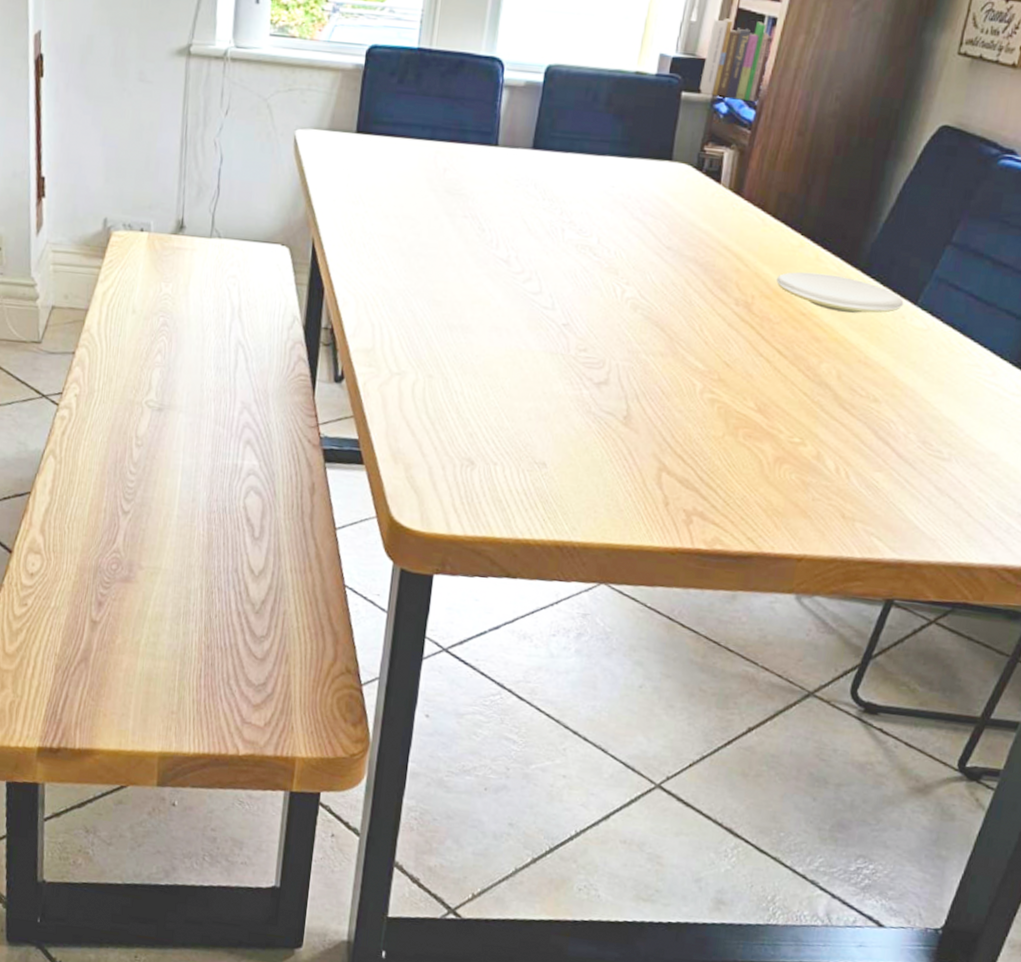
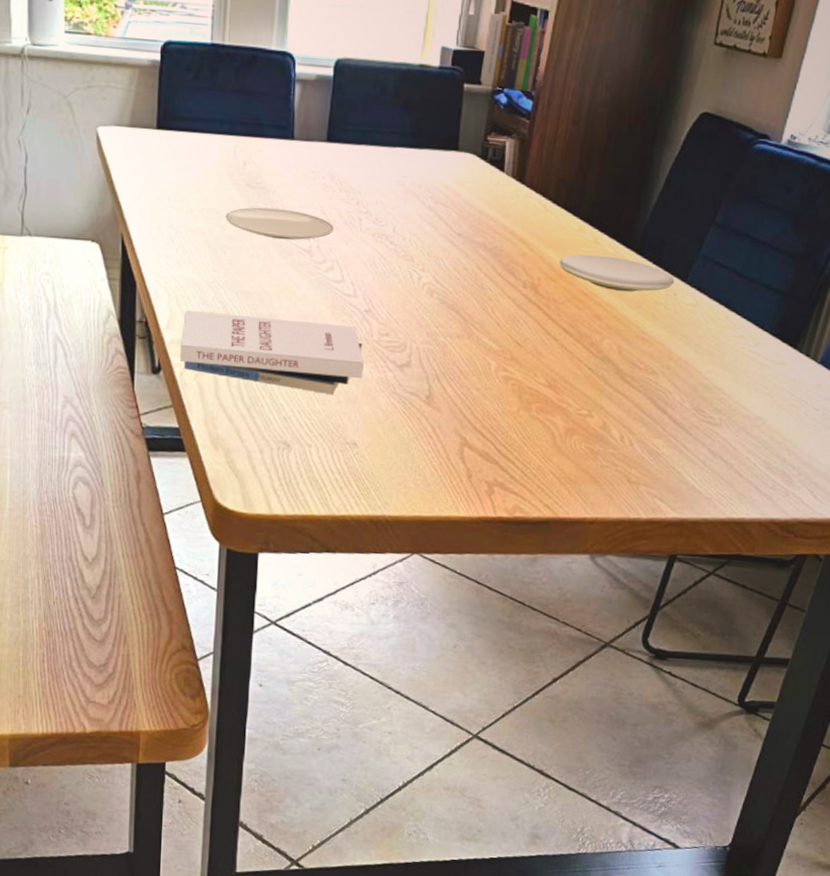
books: none [364,317,559,411] -> present [180,309,364,394]
plate: none [421,214,535,249] -> present [225,207,335,240]

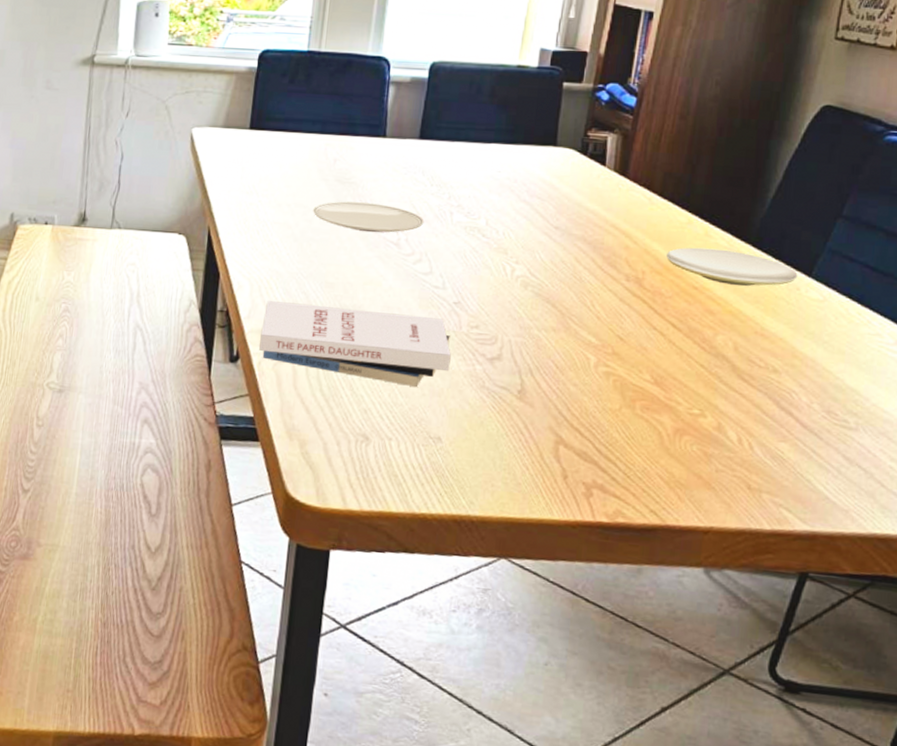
books: present [480,11,546,92] -> none [580,14,651,89]

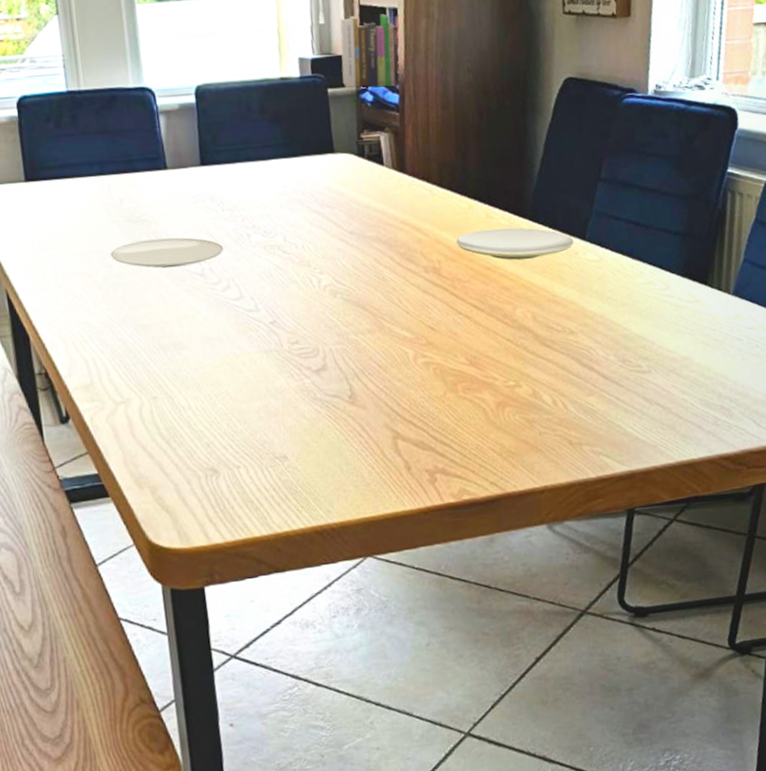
books: present [259,300,451,387] -> none [84,340,280,414]
books: none [580,14,651,89] -> present [339,14,400,88]

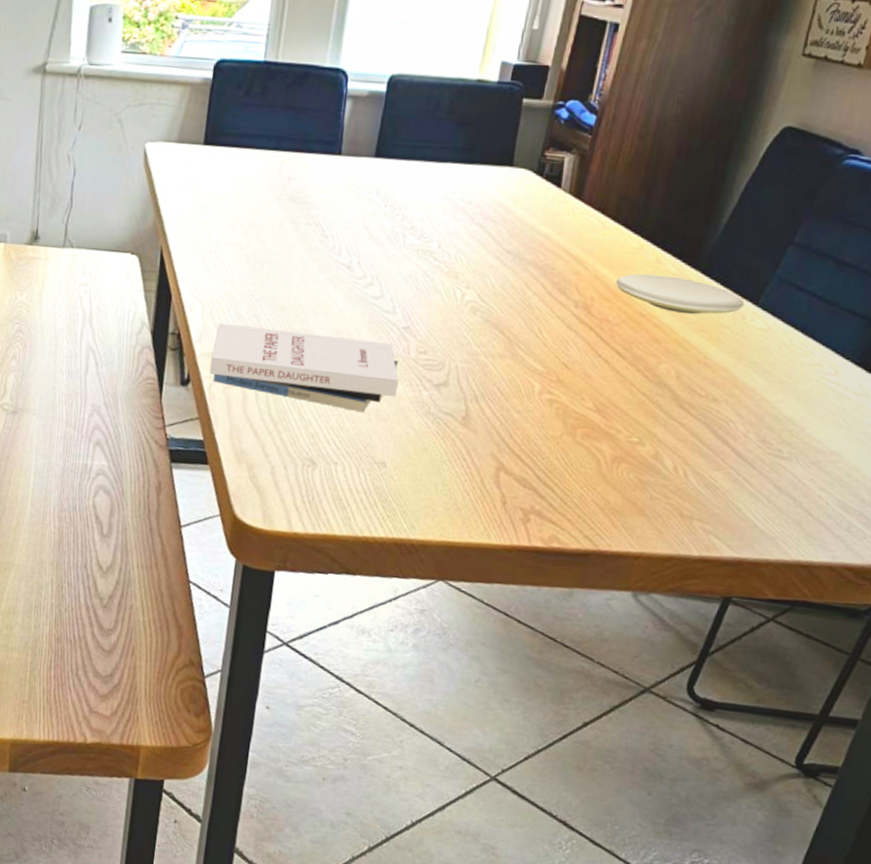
books: none [84,340,280,414] -> present [210,322,399,412]
plate: present [110,237,224,268] -> none [266,221,377,255]
books: present [339,14,400,88] -> none [540,25,615,107]

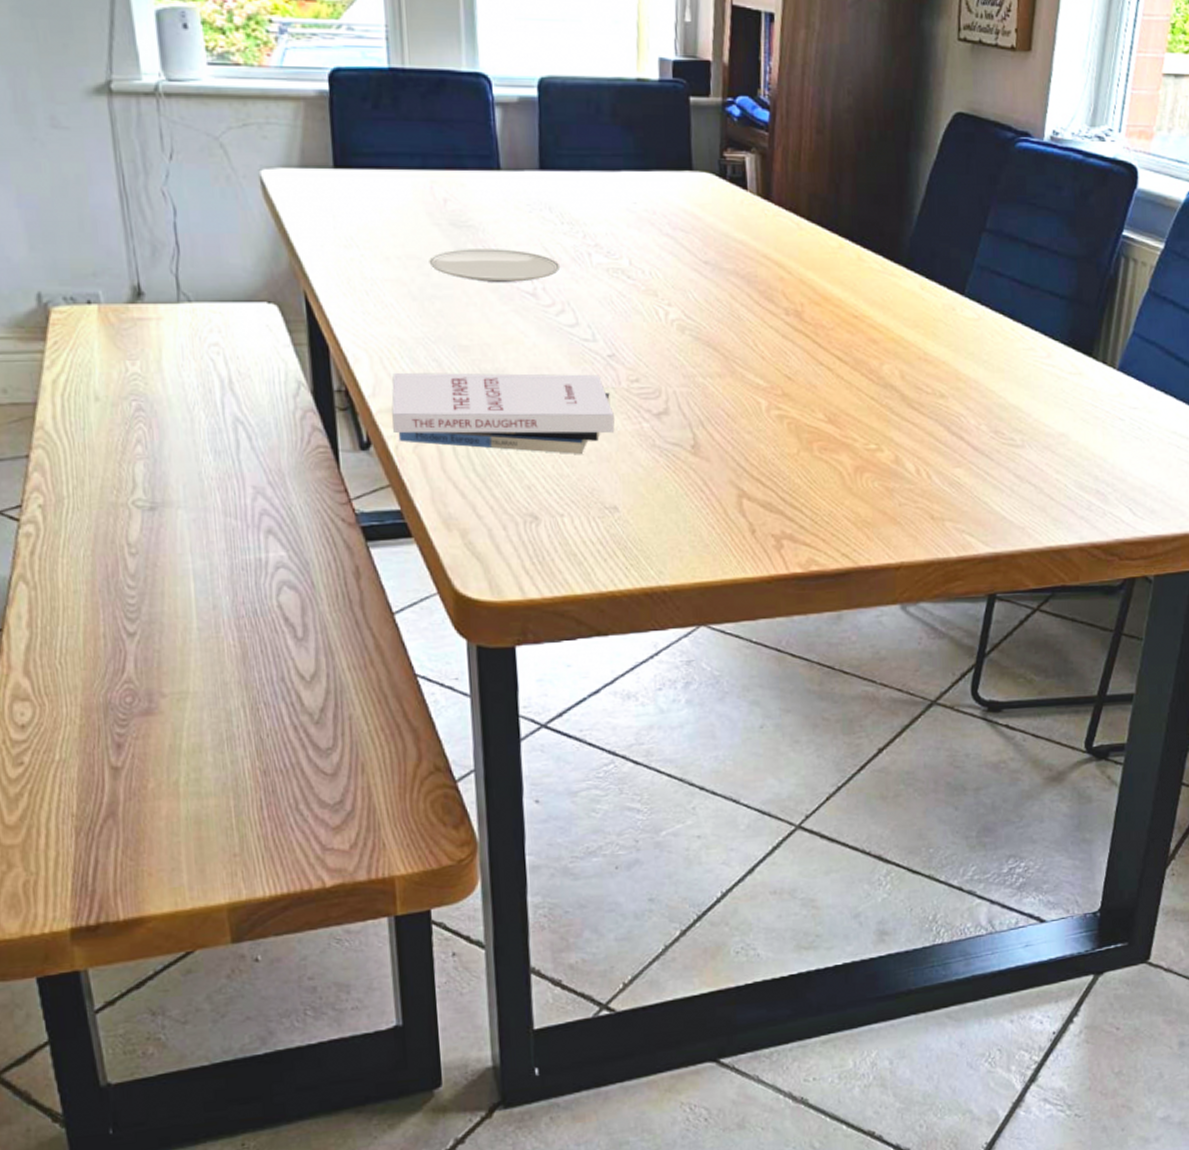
plate: none [266,221,377,255] -> present [429,249,561,282]
plate: present [616,273,745,314] -> none [823,273,952,310]

